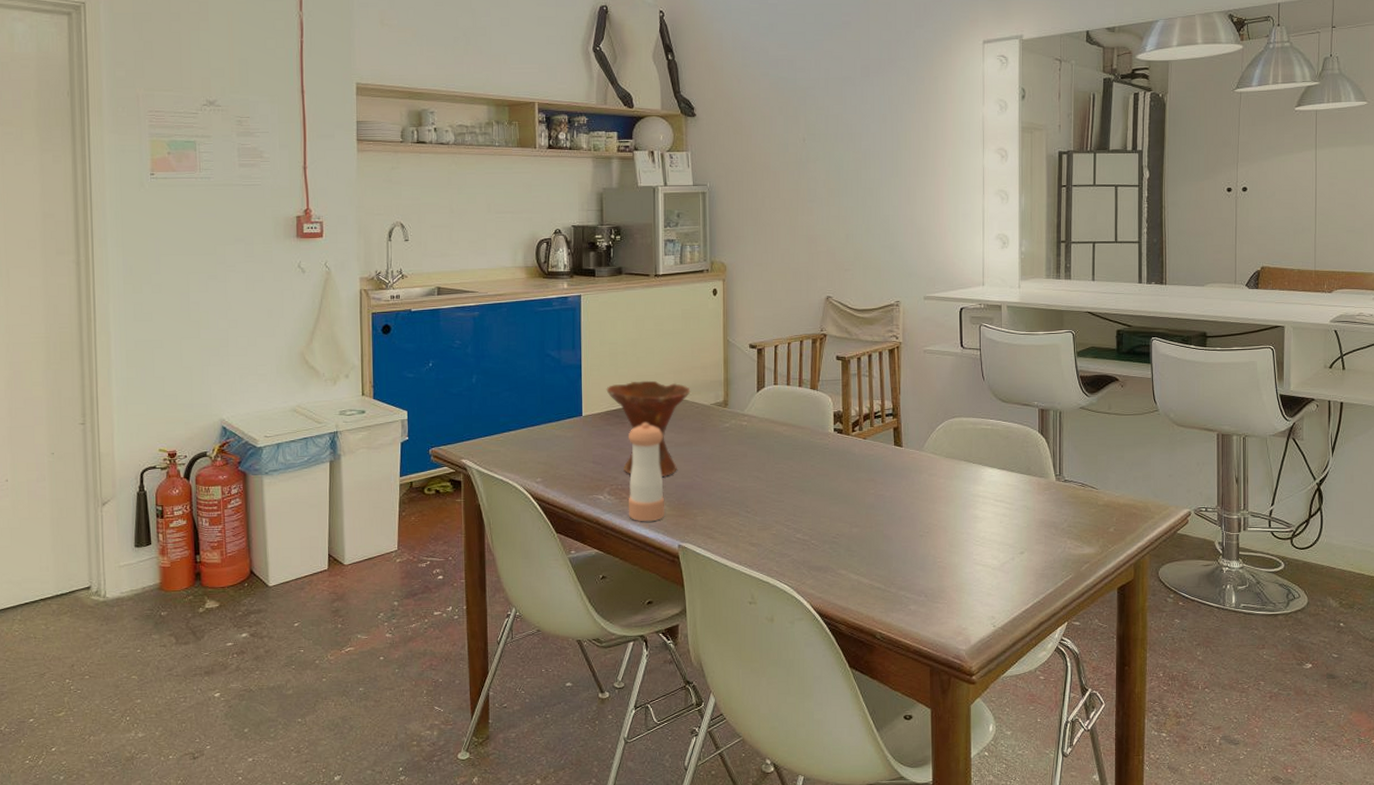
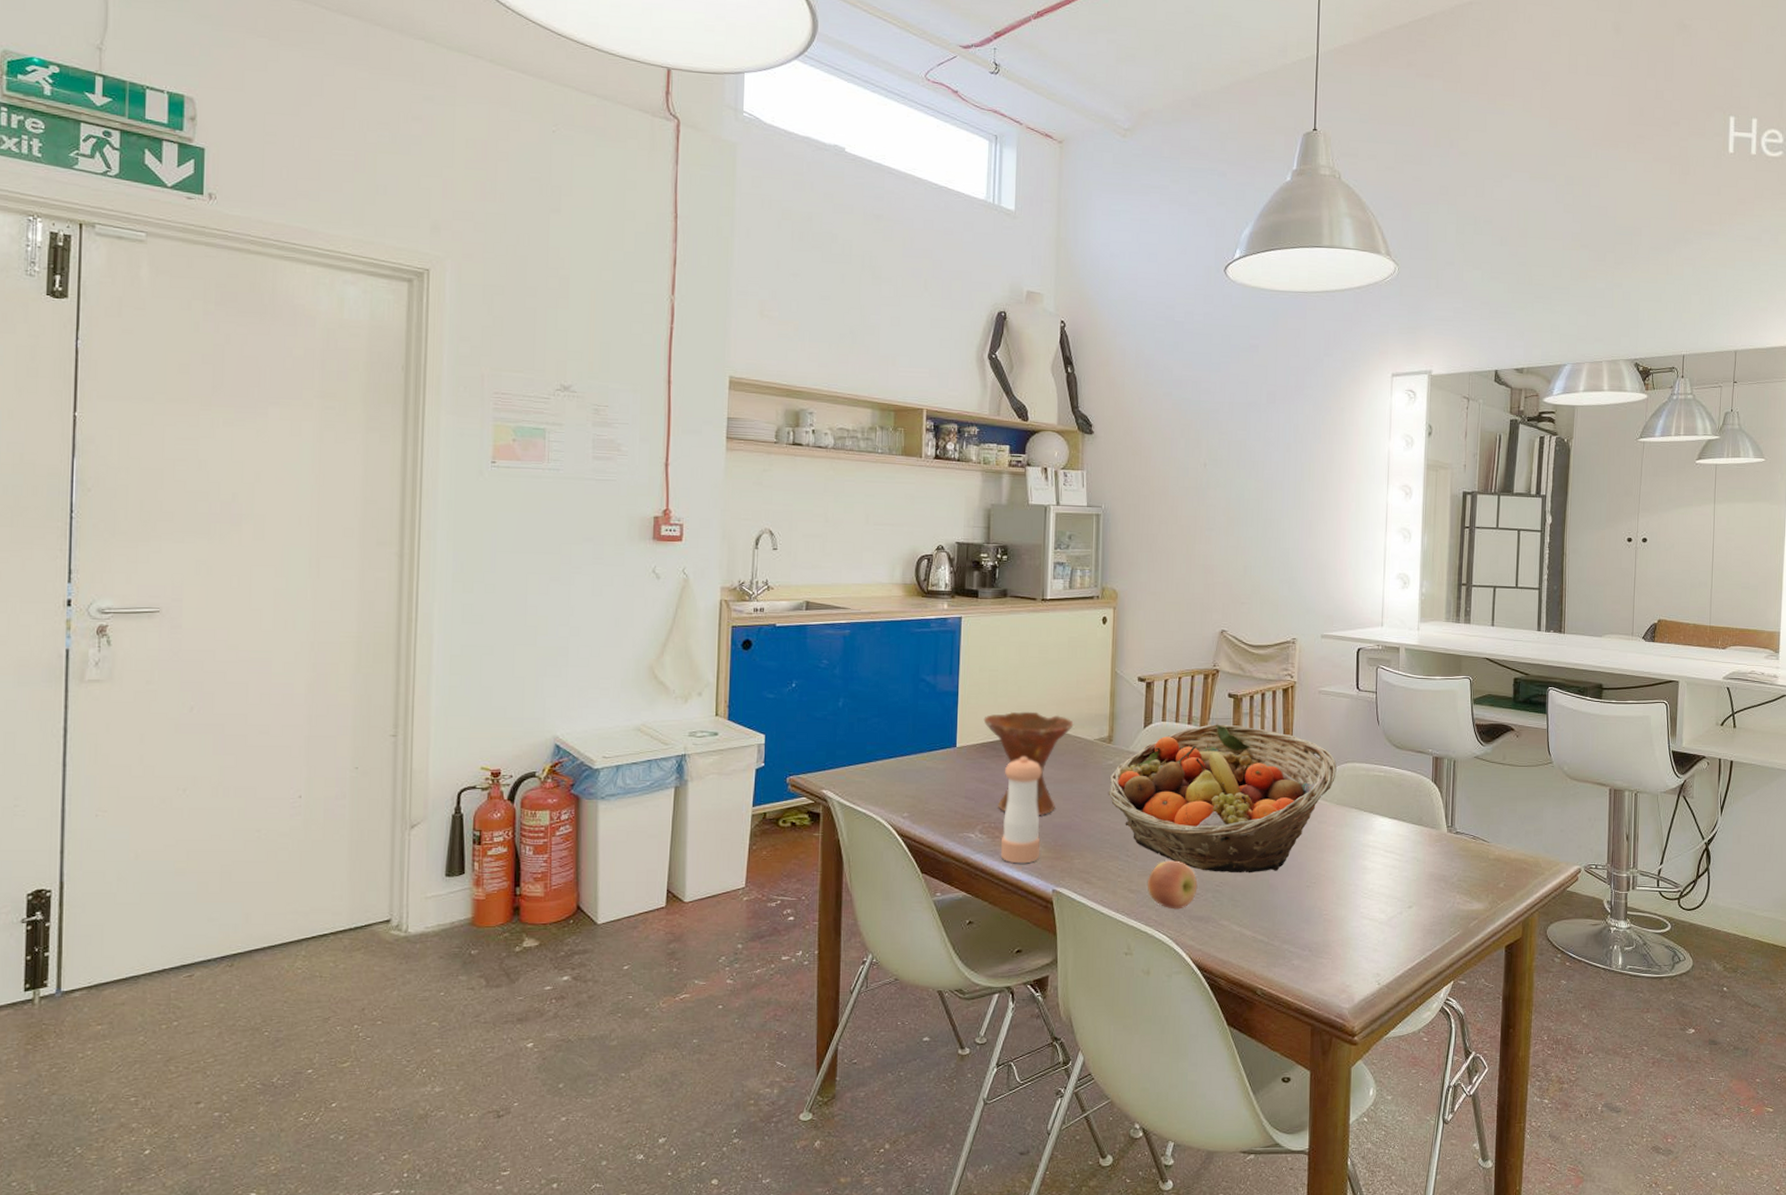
fruit basket: none [726,385,944,525] -> present [1108,724,1337,874]
apple: none [768,515,815,561] -> present [1148,860,1198,910]

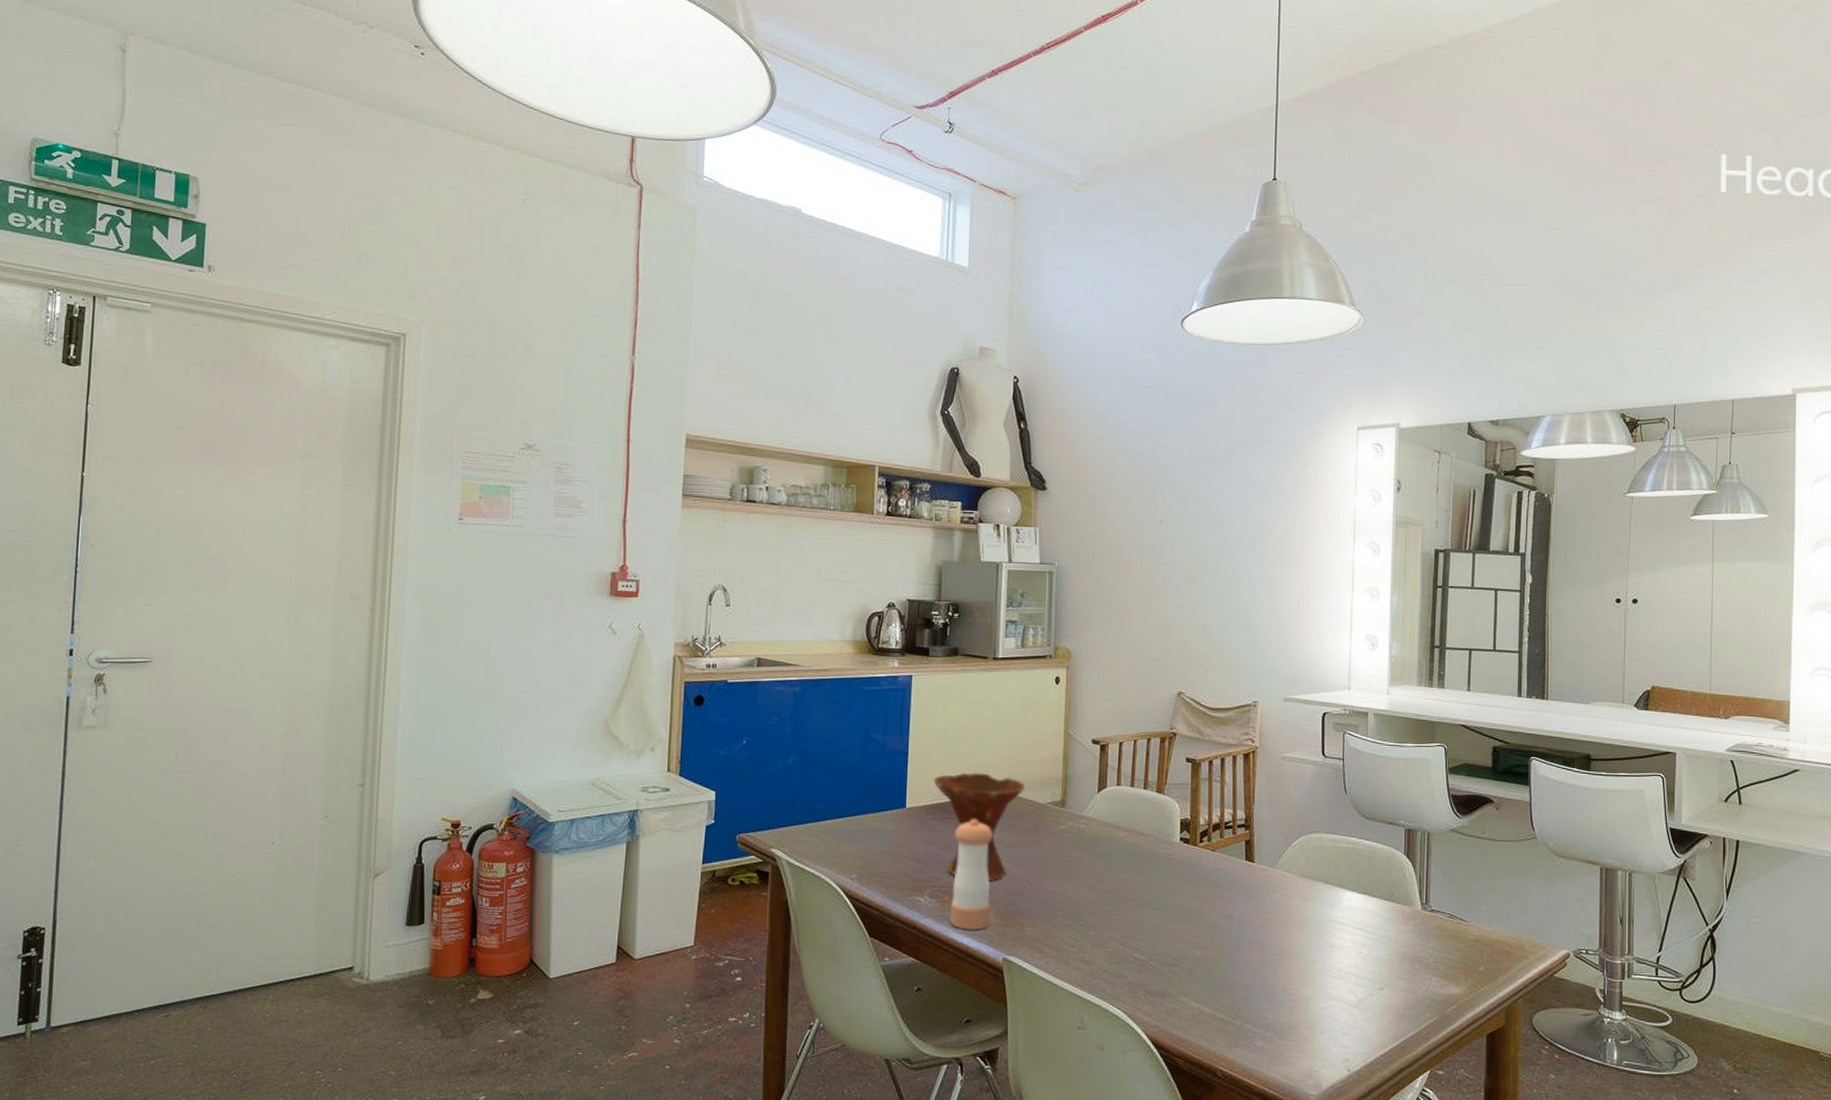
fruit basket: present [1108,724,1337,874] -> none [1060,789,1301,948]
apple: present [1148,860,1198,910] -> none [1102,931,1154,983]

